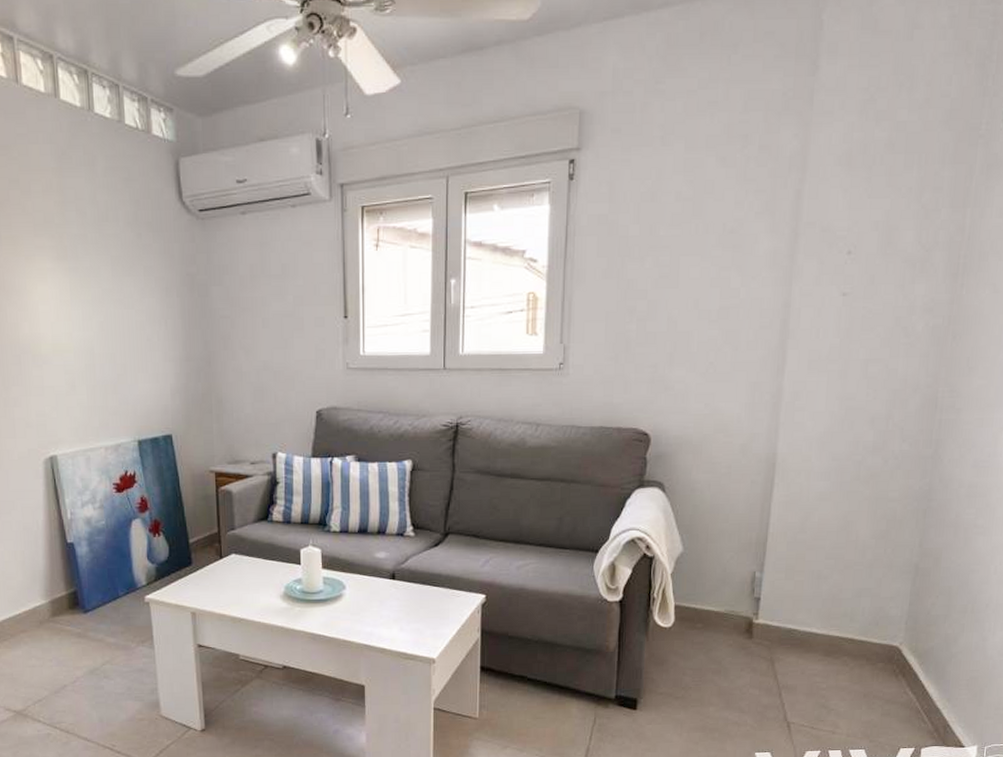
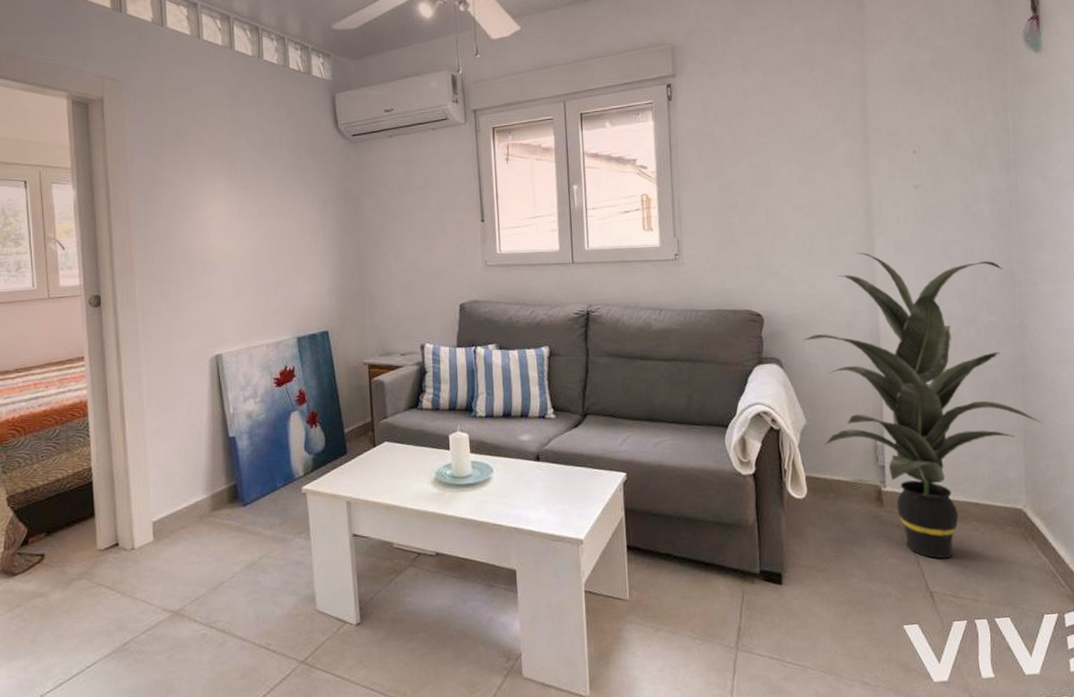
indoor plant: none [692,368,937,692] -> present [804,252,1042,559]

